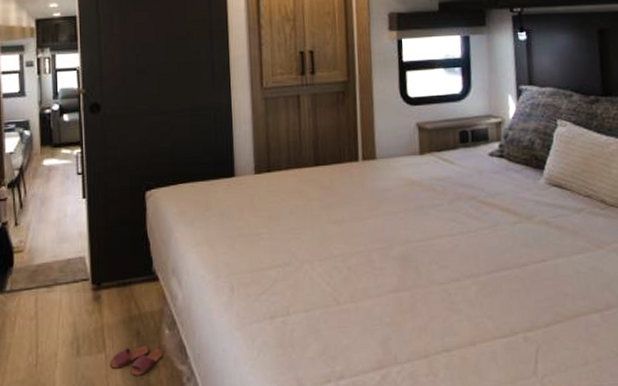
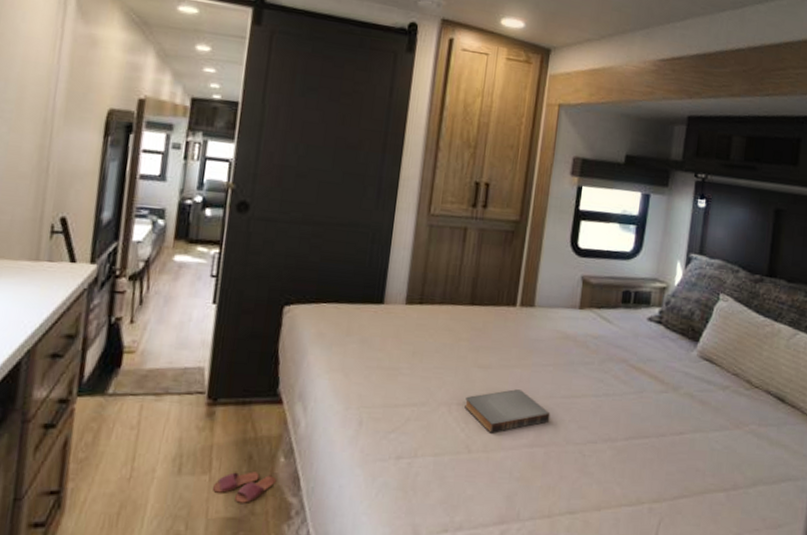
book: none [326,239,410,284] -> present [465,389,551,433]

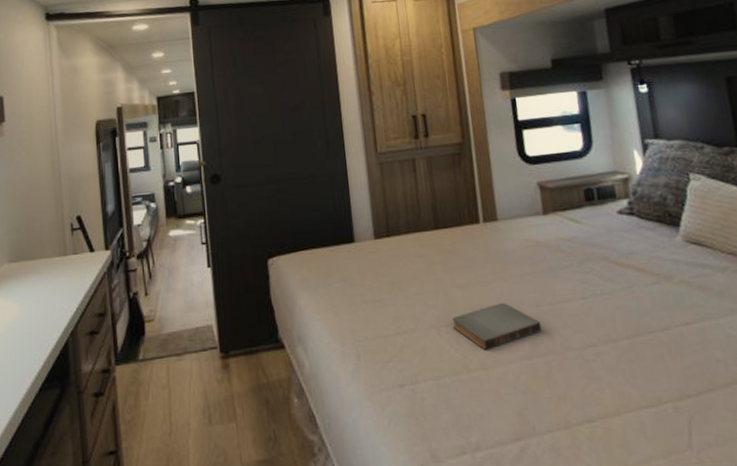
slippers: present [213,471,277,503] -> none [241,414,295,446]

